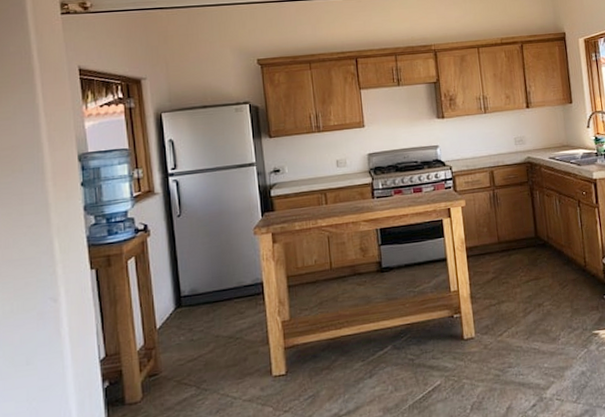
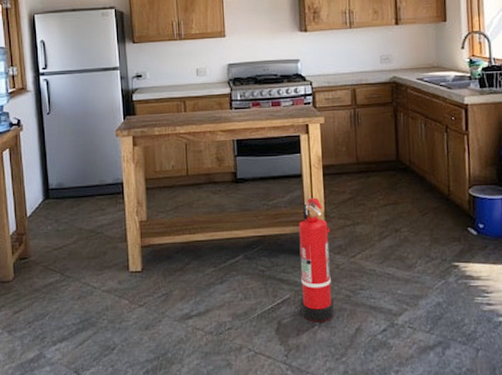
fire extinguisher: none [445,280,485,406] -> present [298,197,334,322]

